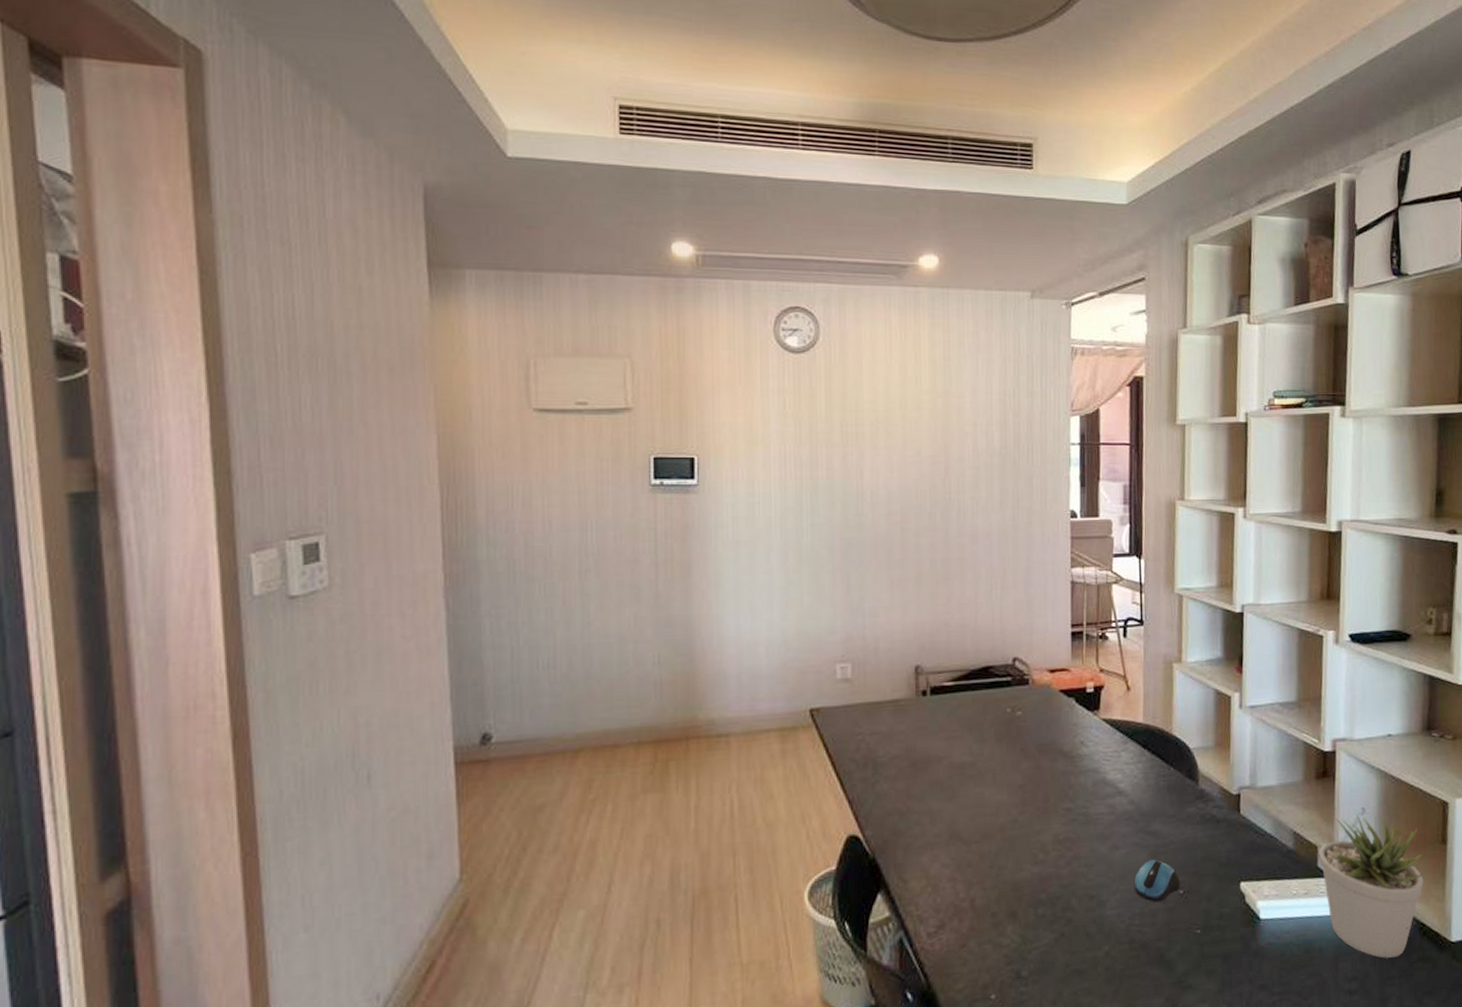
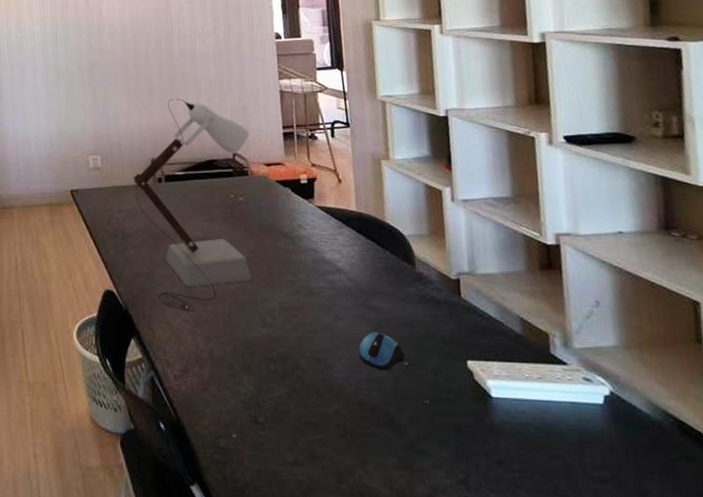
desk lamp: none [891,589,1034,854] -> present [133,98,252,311]
potted plant: present [1319,814,1424,959] -> none [550,307,679,452]

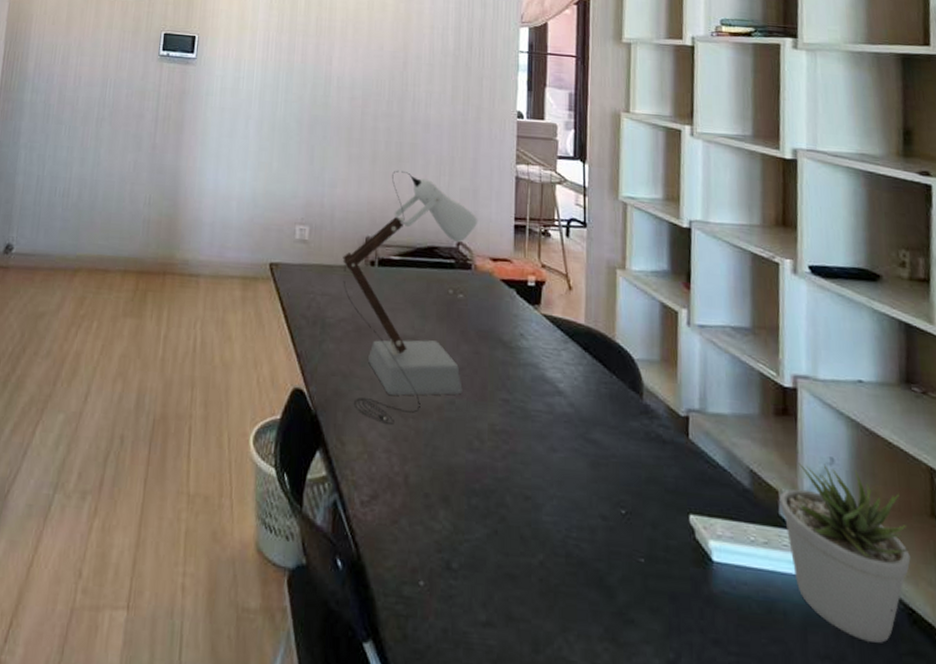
computer mouse: present [359,332,406,371] -> none [573,469,623,518]
potted plant: none [550,307,679,452] -> present [780,463,911,643]

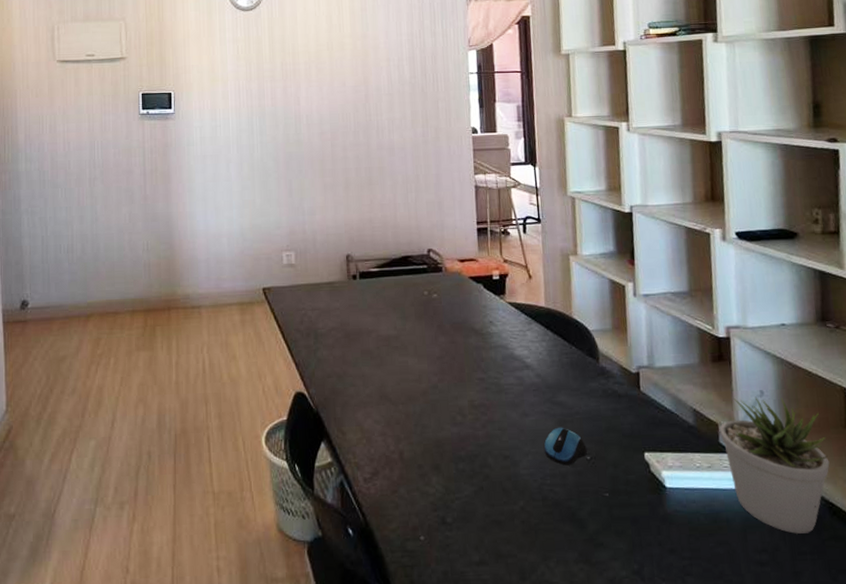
desk lamp: present [343,170,478,424] -> none [327,192,445,412]
computer mouse: none [573,469,623,518] -> present [544,427,588,466]

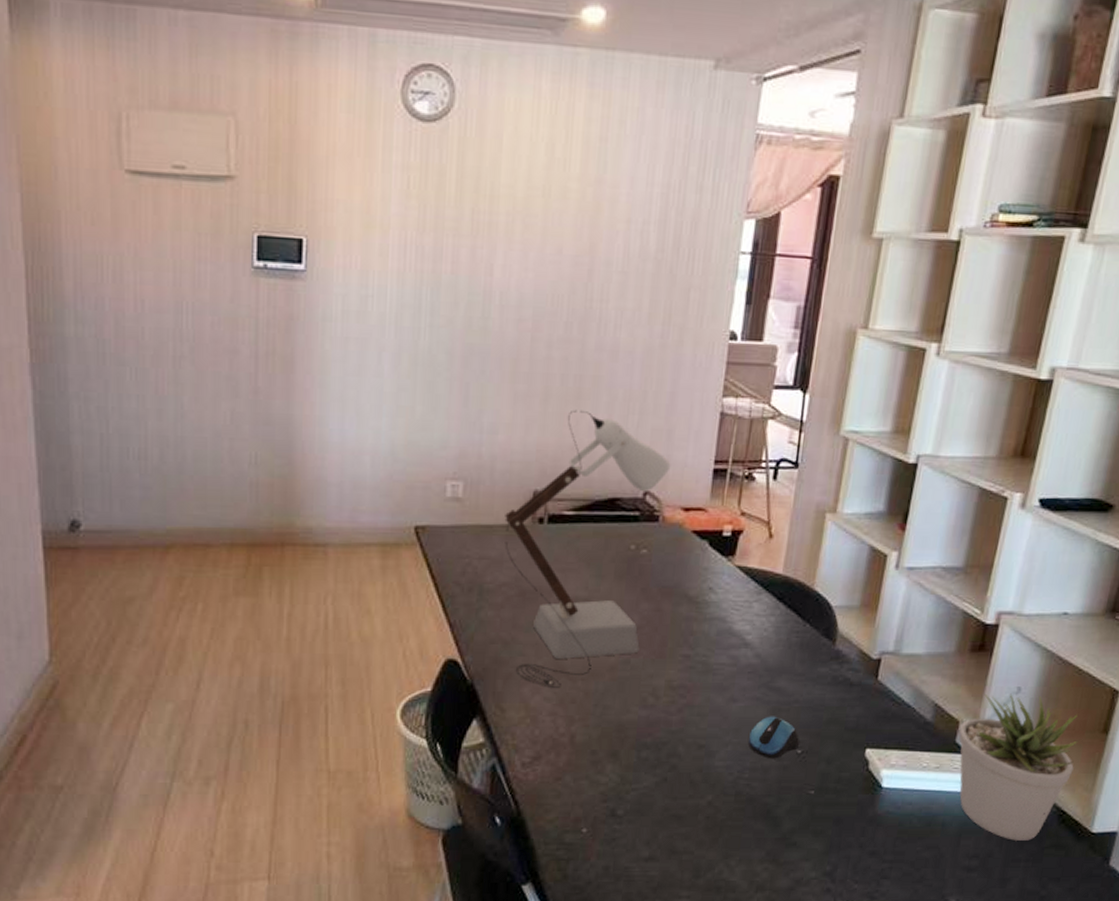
desk lamp: none [327,192,445,412] -> present [505,409,671,688]

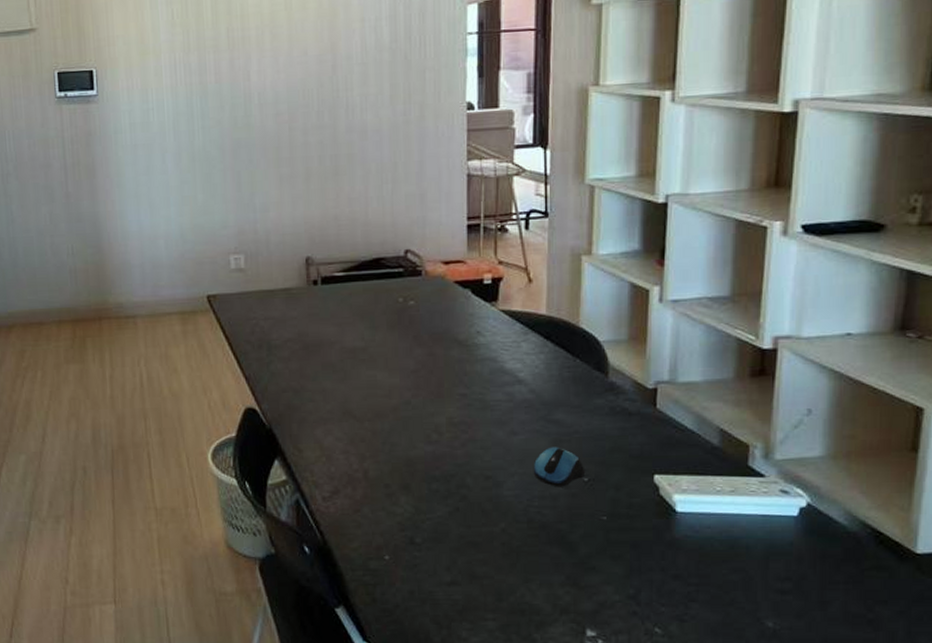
desk lamp: present [505,409,671,688] -> none [283,184,427,429]
potted plant: present [959,693,1078,841] -> none [751,415,885,563]

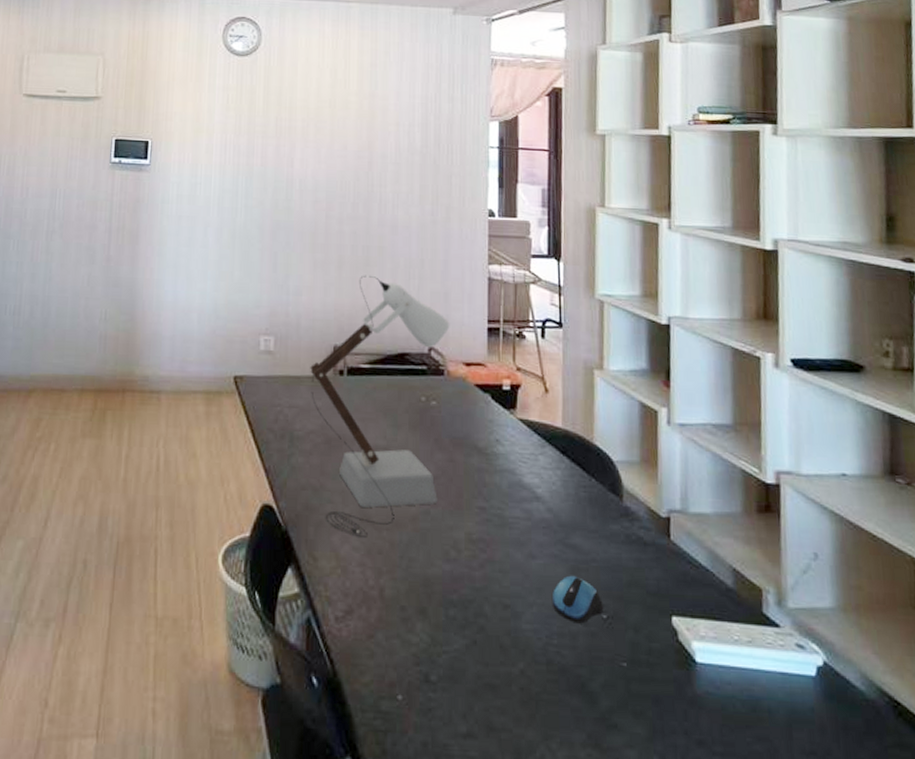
desk lamp: none [283,184,427,429] -> present [310,275,450,537]

